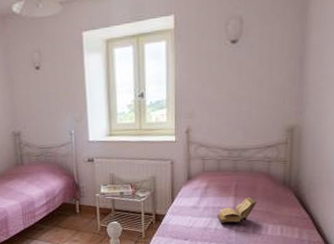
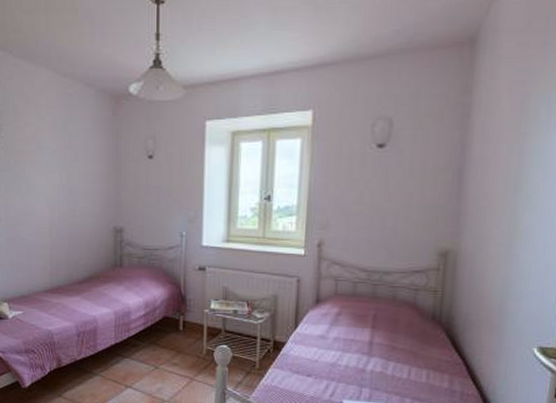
book: present [217,196,257,225] -> none [349,330,399,365]

